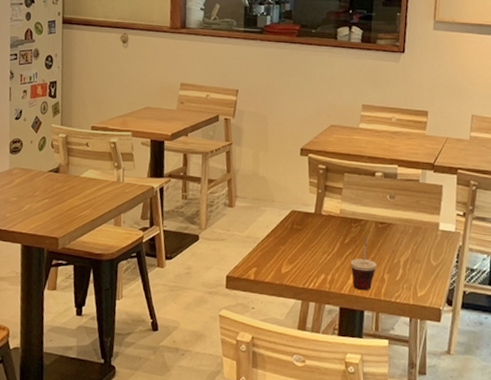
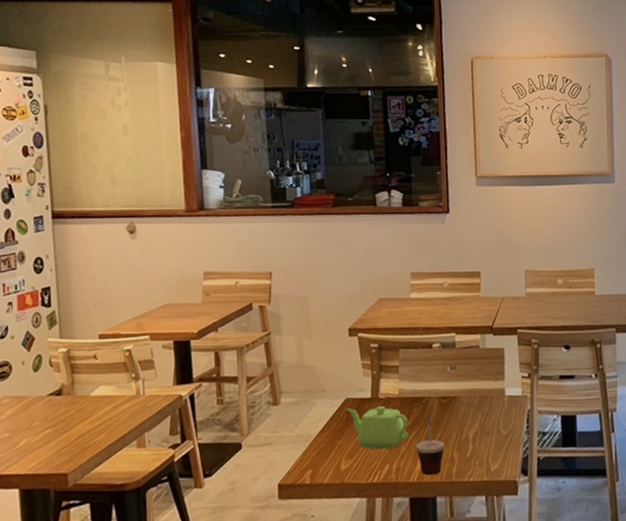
teapot: none [291,219,346,261] -> present [346,406,409,450]

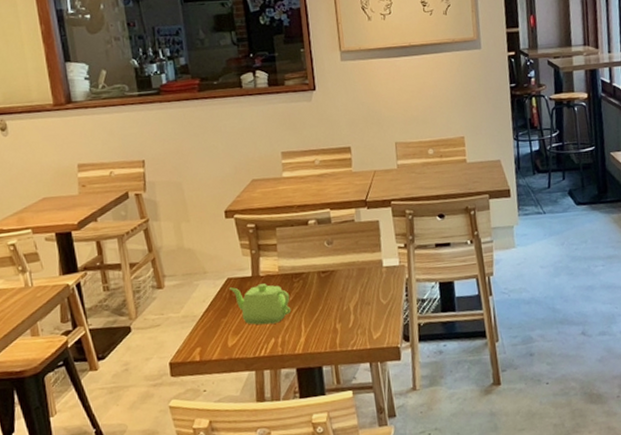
cup: present [416,415,445,476] -> none [299,289,327,347]

